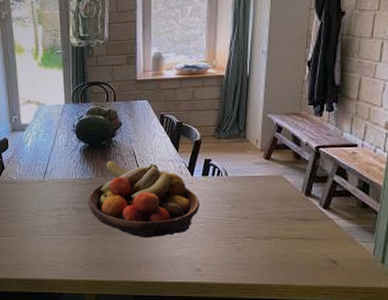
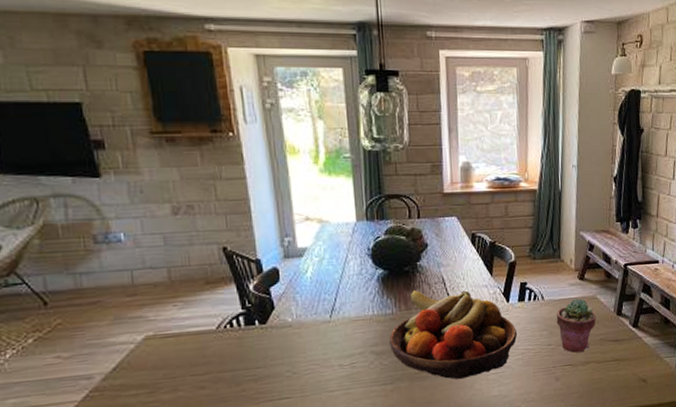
potted succulent: none [239,177,282,228] -> present [556,298,596,353]

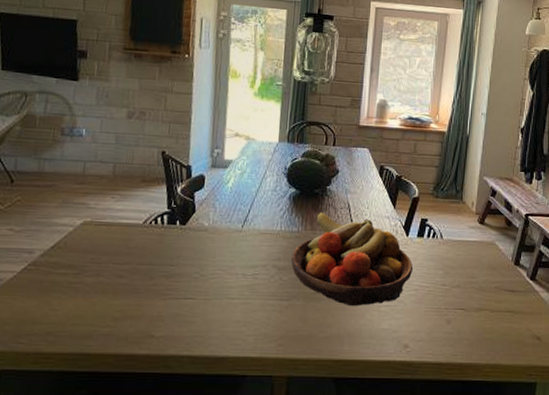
potted succulent: present [556,298,596,353] -> none [453,242,493,298]

